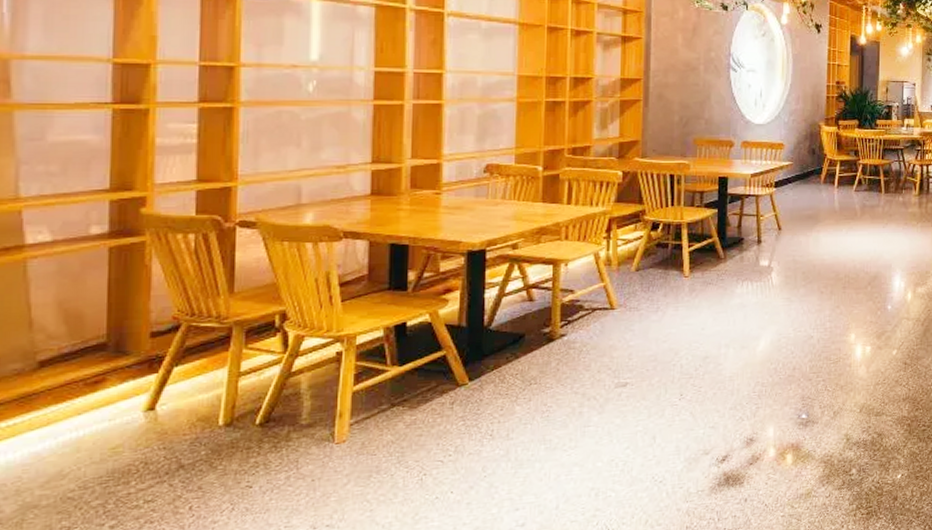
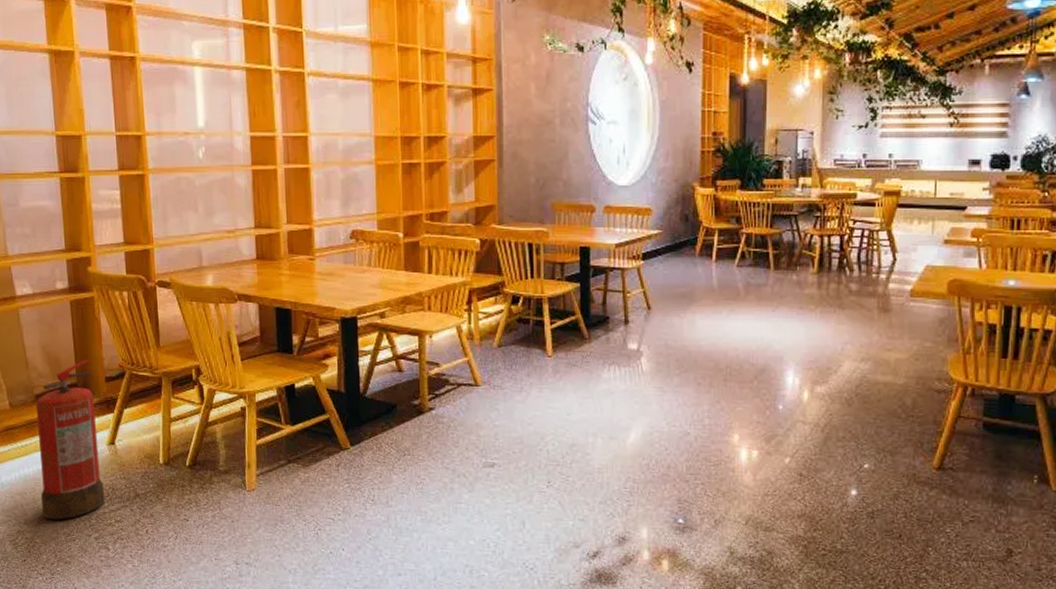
fire extinguisher: none [30,313,132,513] -> present [35,359,105,520]

